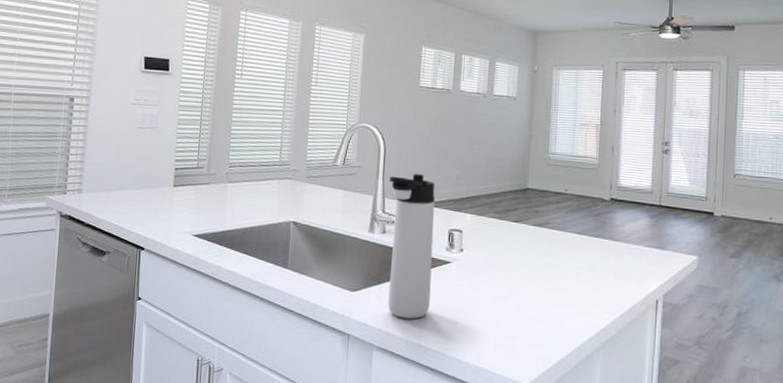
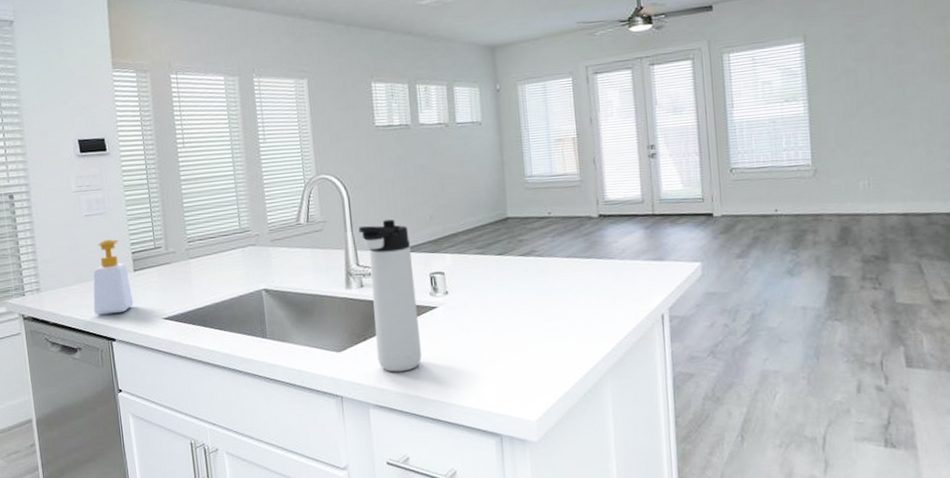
soap bottle: none [128,152,168,224] -> present [93,239,133,315]

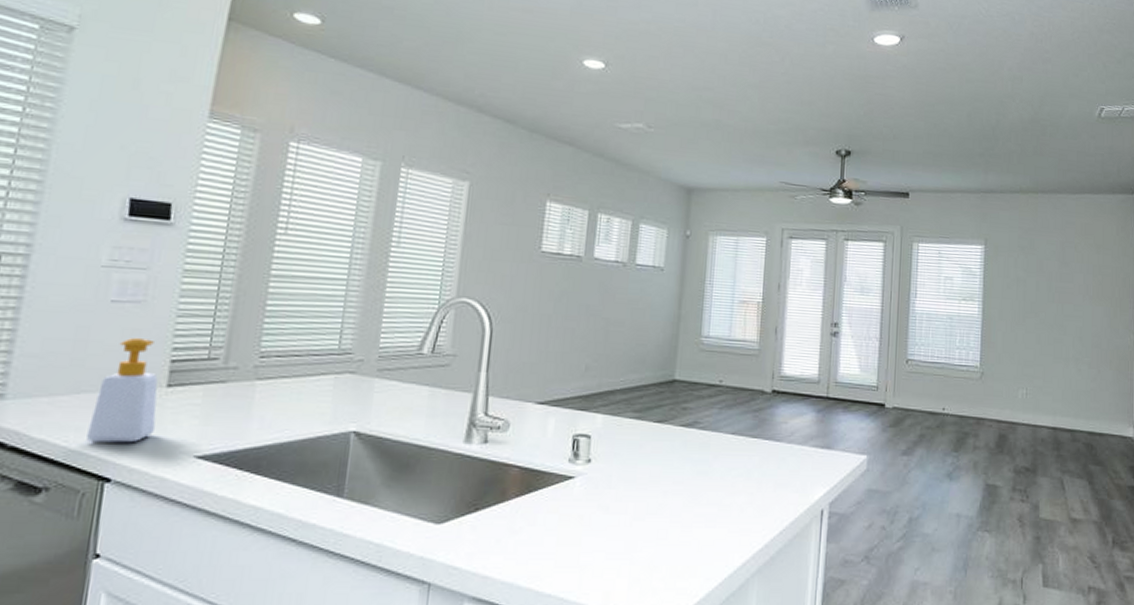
thermos bottle: present [358,219,422,372] -> none [487,364,557,556]

